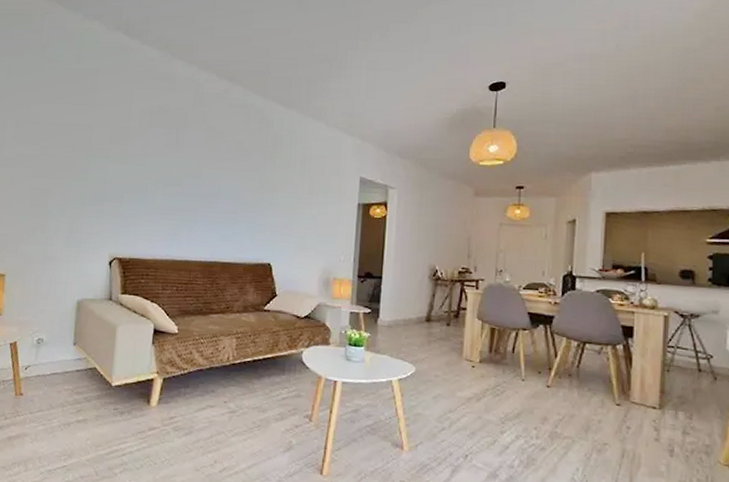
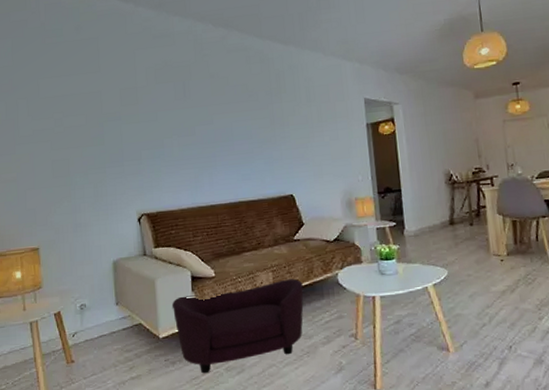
dog bed: none [130,348,266,429] -> present [172,278,304,374]

